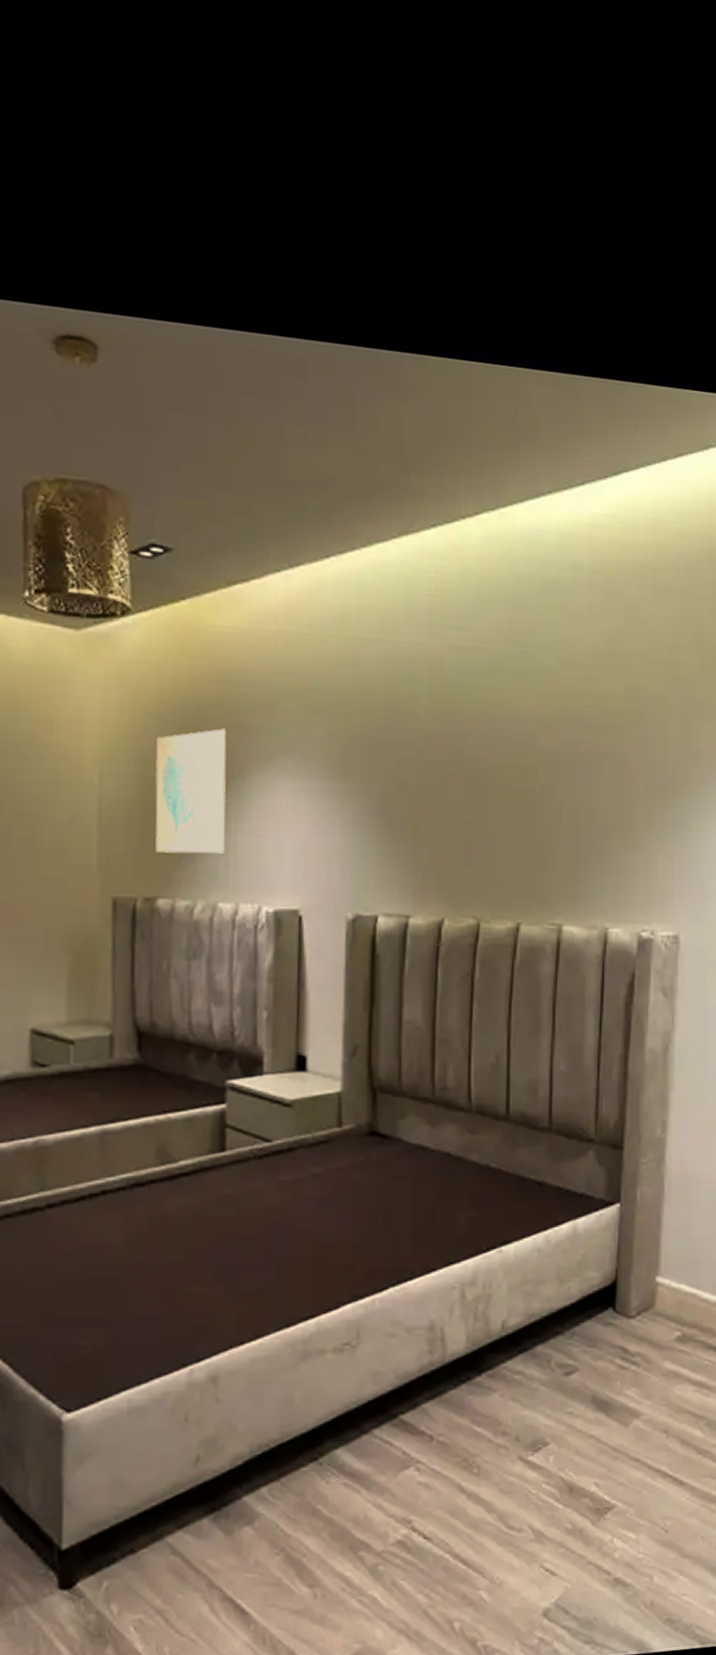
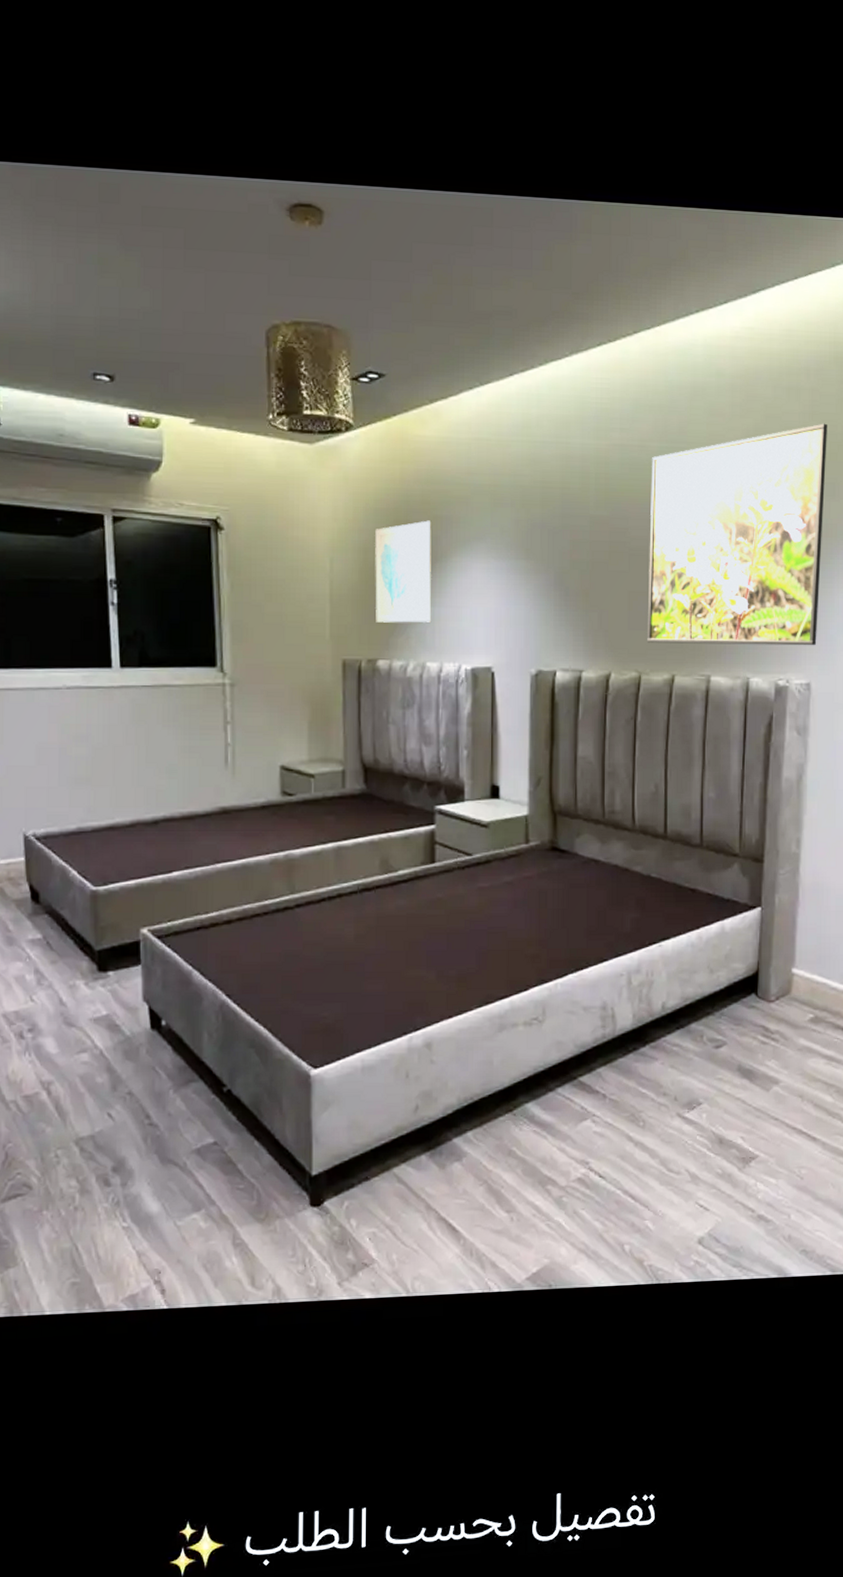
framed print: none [488,630,699,892] -> present [647,423,827,646]

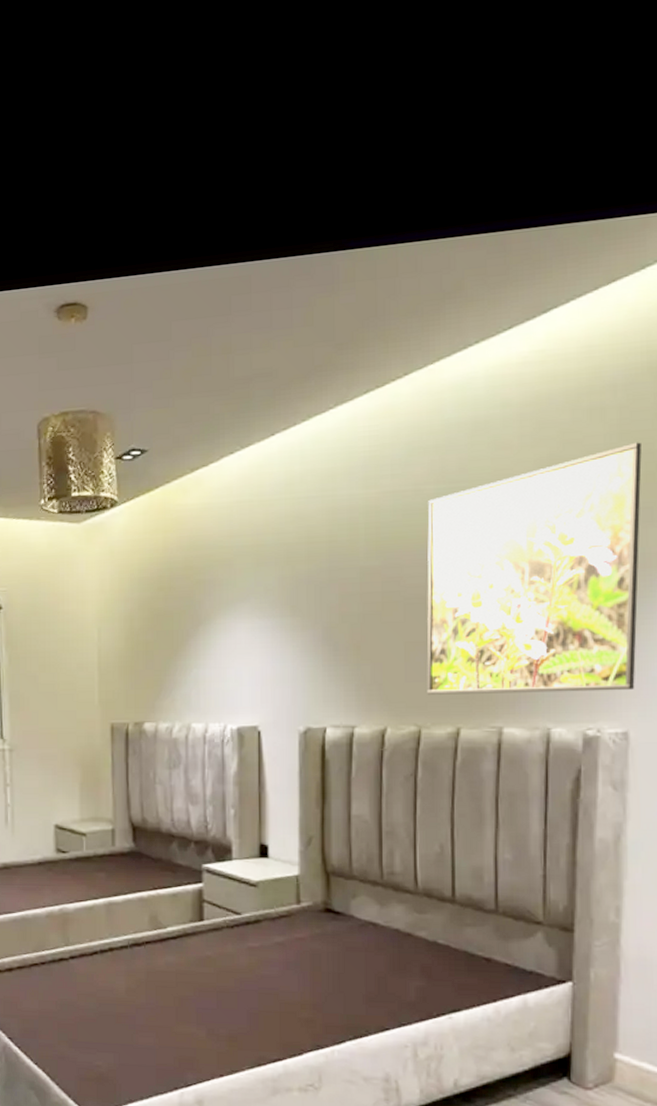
wall art: present [375,520,431,623] -> none [140,585,195,687]

